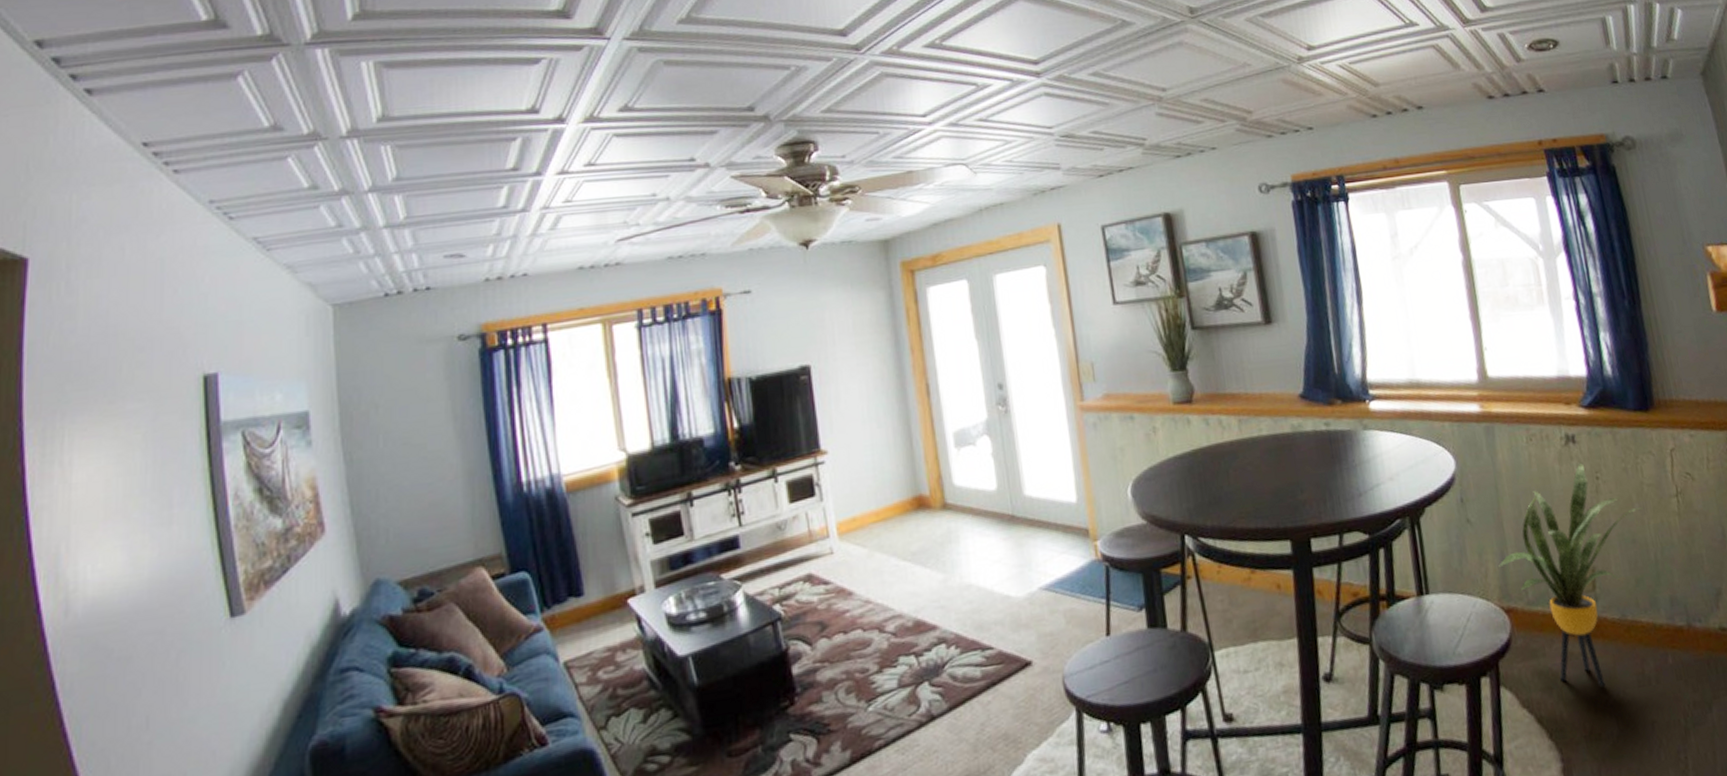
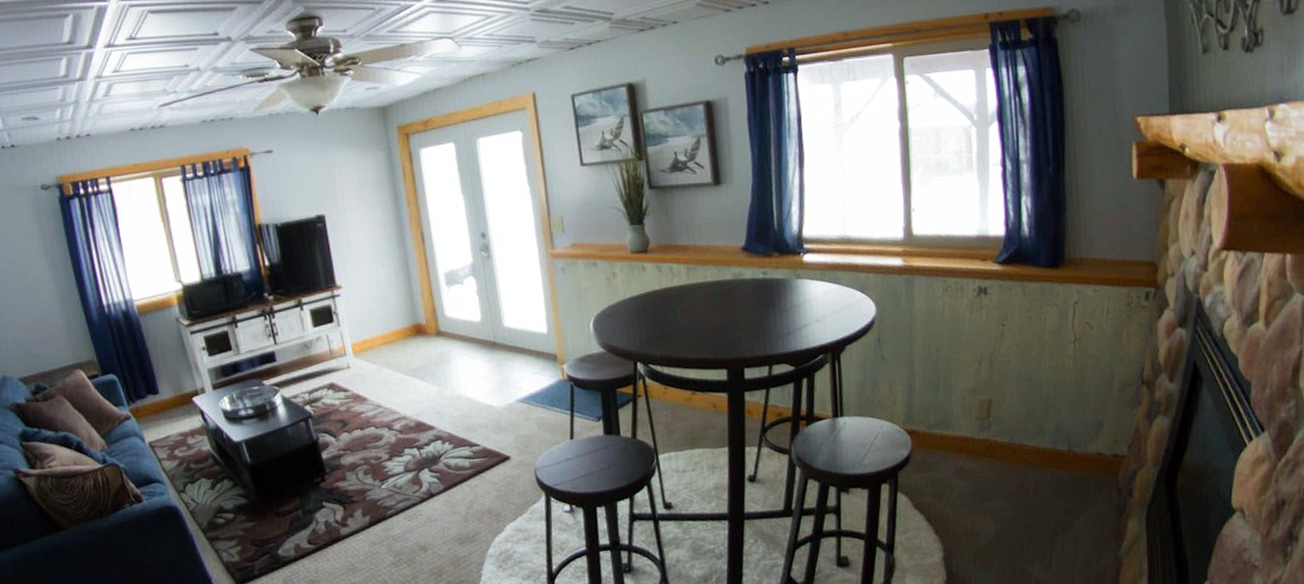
house plant: present [1497,462,1643,688] -> none [905,311,1042,496]

